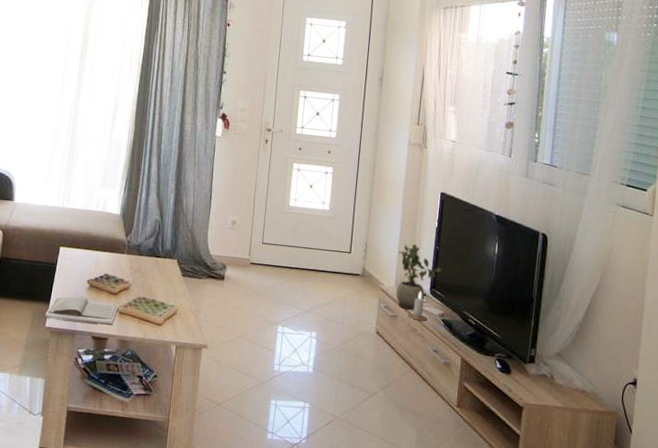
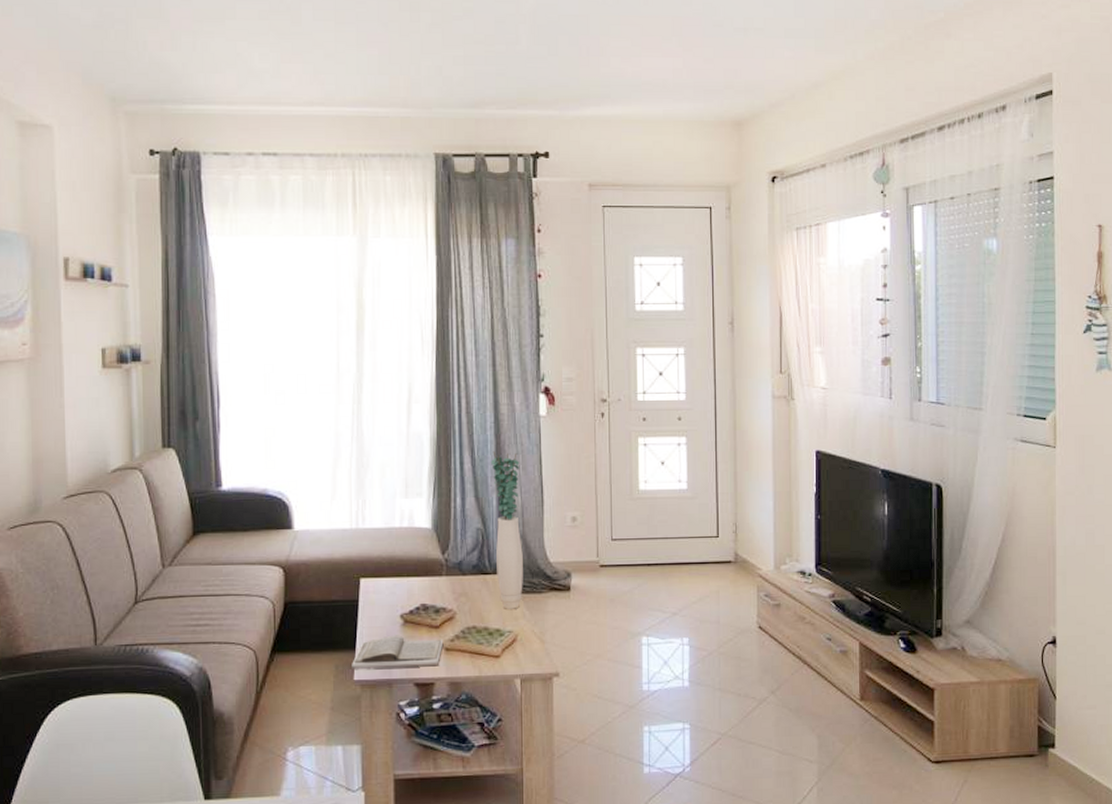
vase: none [166,160,196,289] -> present [491,451,523,609]
potted plant: present [396,243,442,310] -> none [775,515,826,595]
candle: present [407,291,427,321] -> none [792,571,816,606]

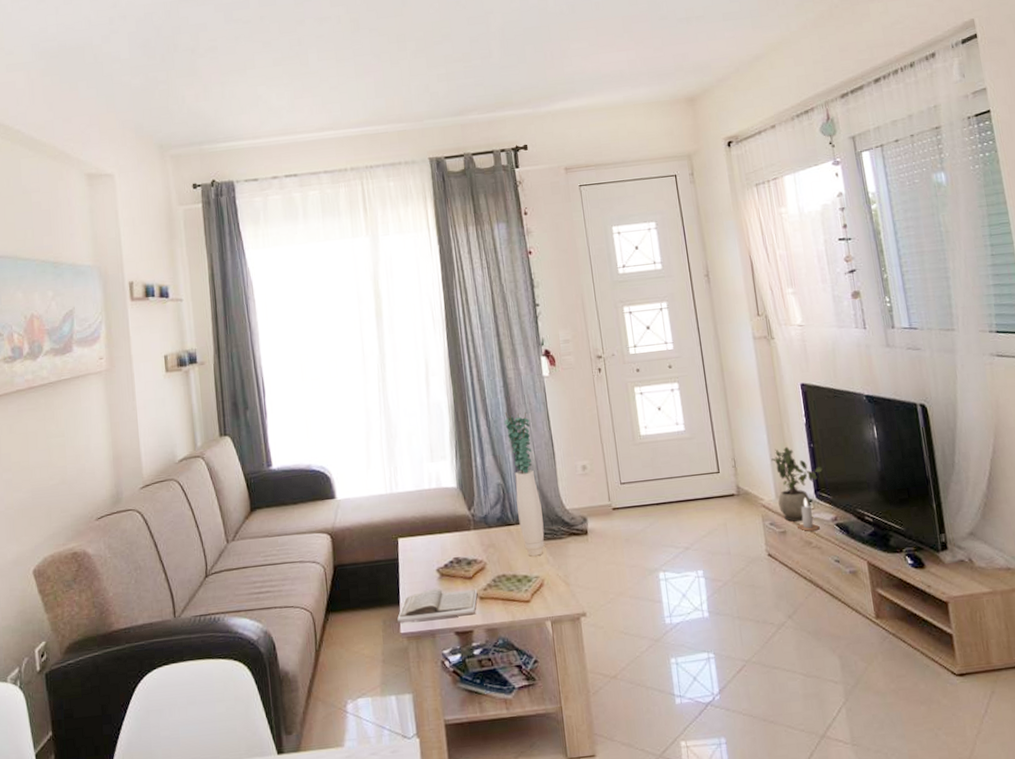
potted plant: none [775,515,826,595] -> present [771,446,822,522]
candle: none [792,571,816,606] -> present [796,498,820,531]

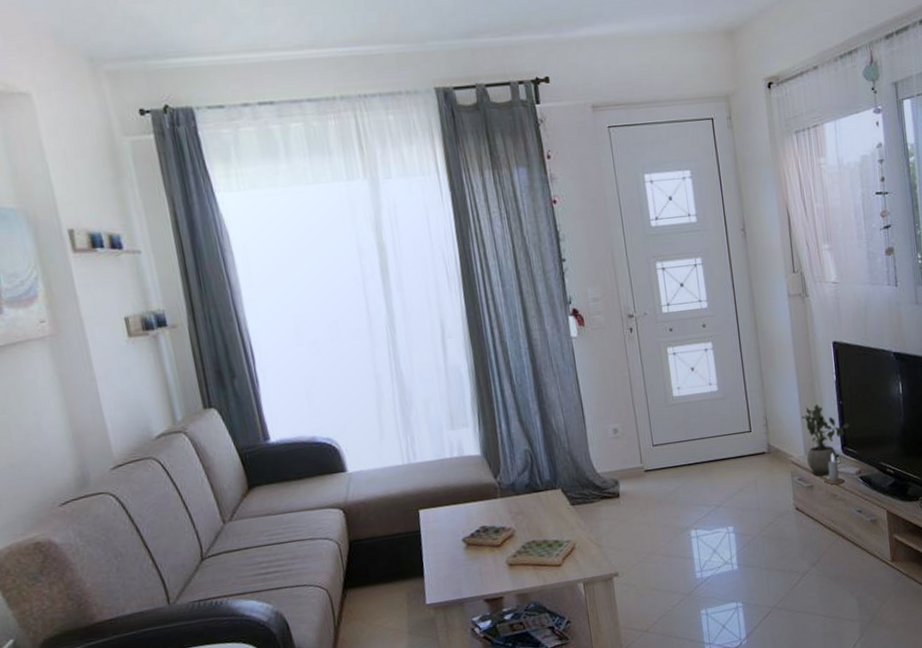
book: present [397,588,478,623] -> none [422,556,507,595]
vase: present [504,412,545,557] -> none [530,375,576,522]

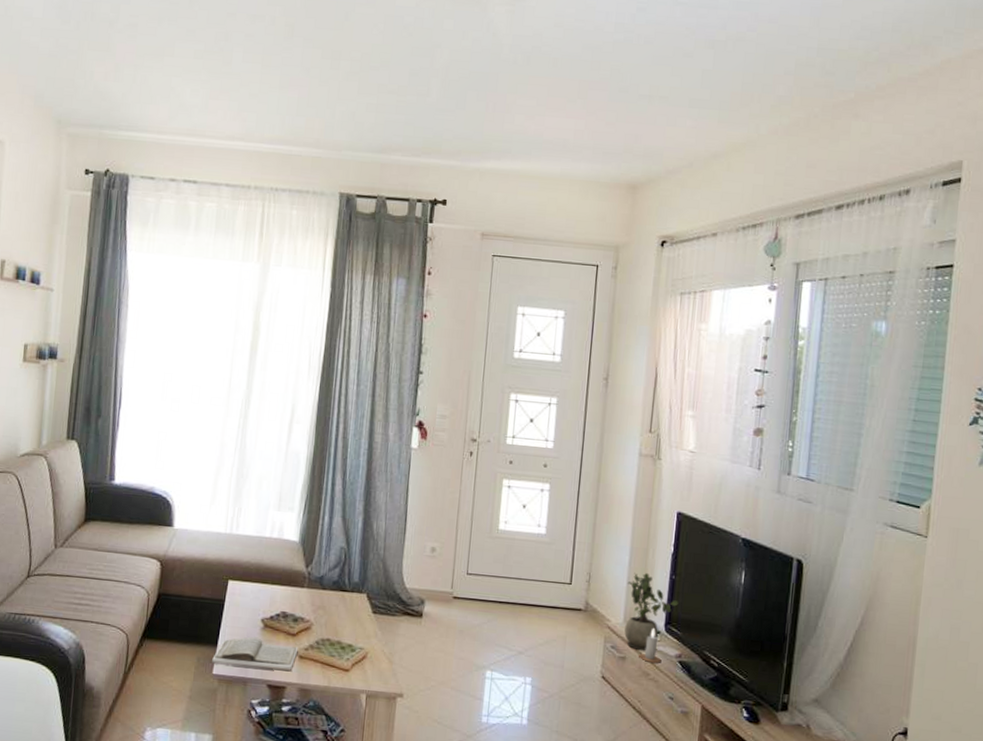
book: none [422,556,507,595] -> present [212,637,299,672]

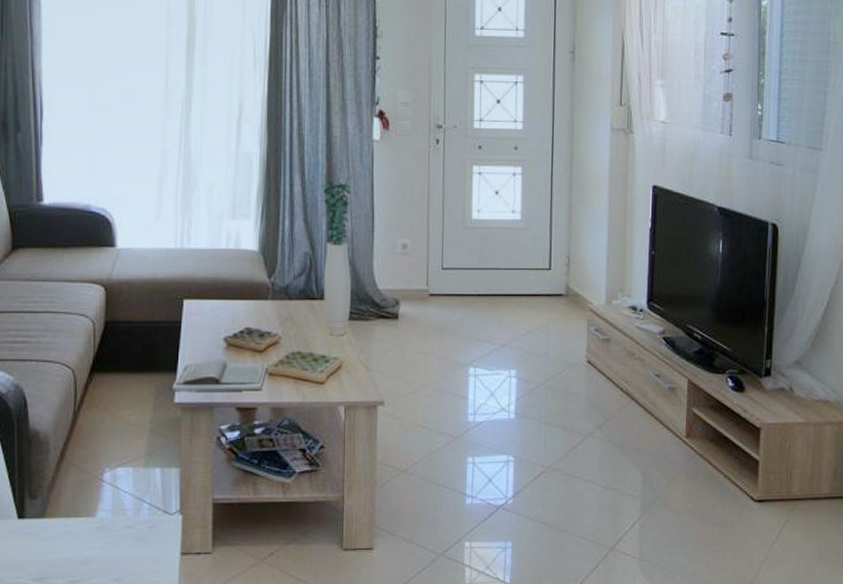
vase: none [354,476,388,628] -> present [322,174,352,336]
potted plant: present [624,572,679,650] -> none [607,250,659,330]
candle: present [638,628,662,663] -> none [622,307,646,341]

